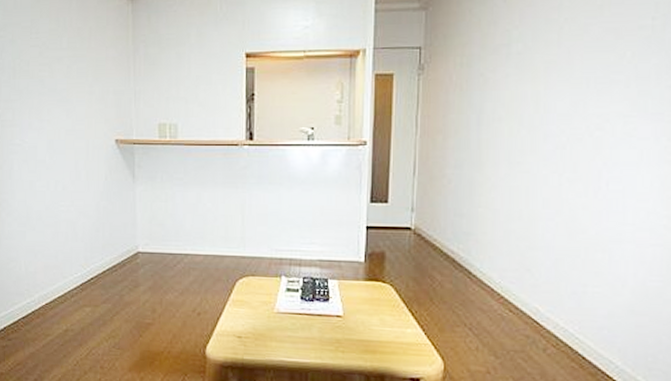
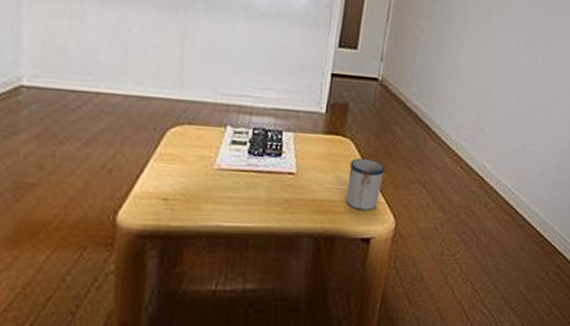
mug: none [392,302,428,352] -> present [347,158,386,210]

